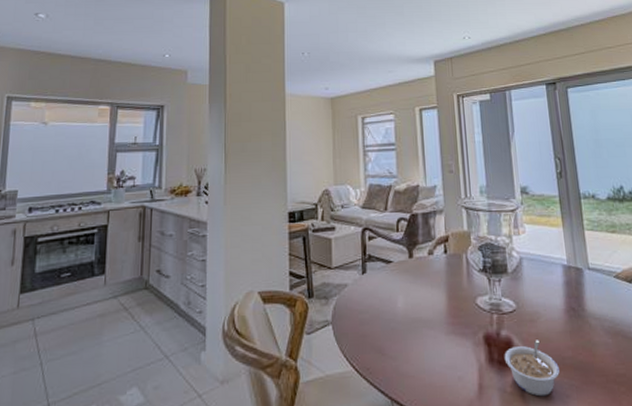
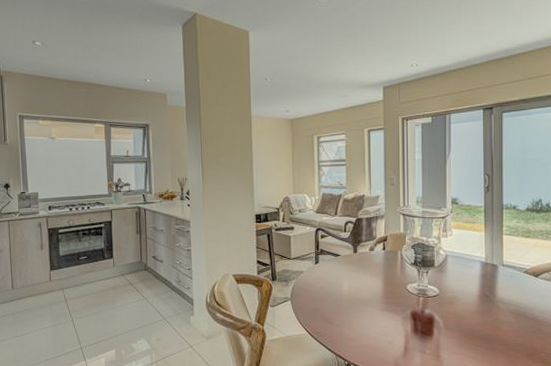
legume: present [504,340,560,397] -> none [426,317,469,357]

